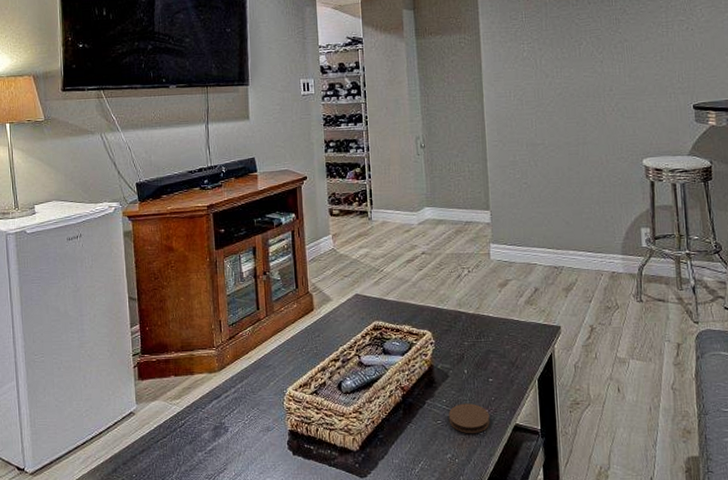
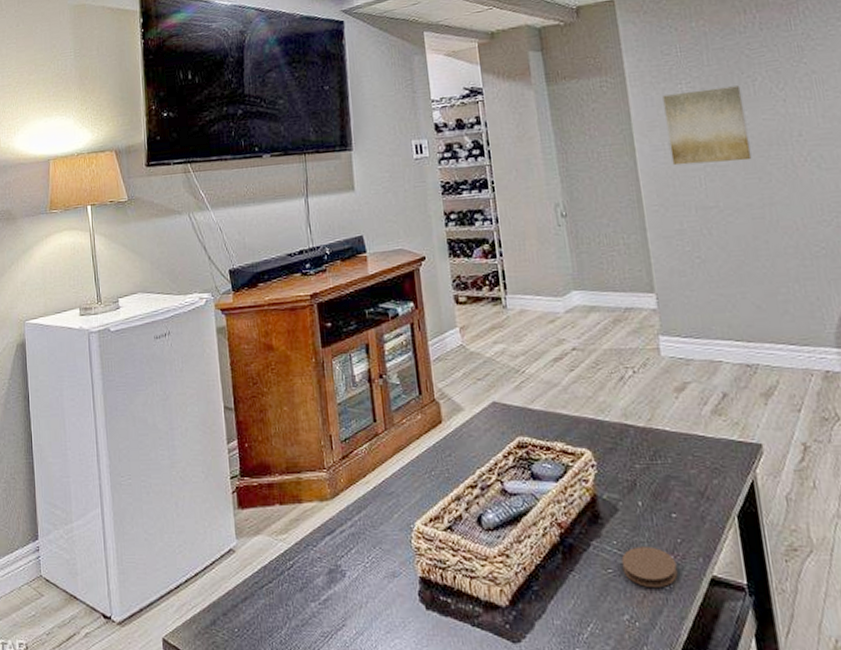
wall art: none [508,48,573,110] -> present [662,85,752,166]

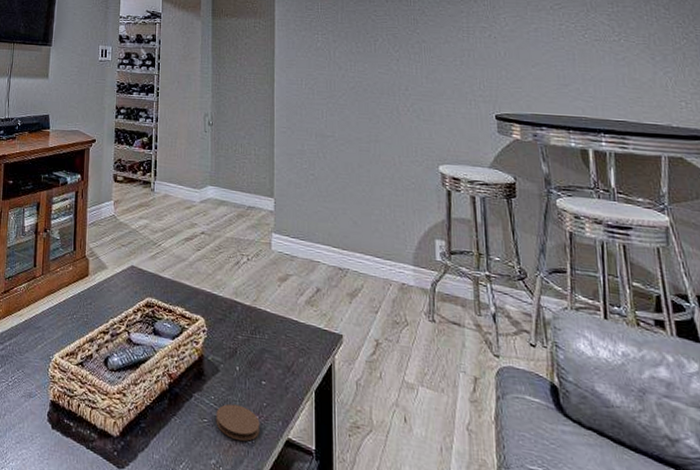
wall art: present [662,85,752,166] -> none [302,41,366,103]

